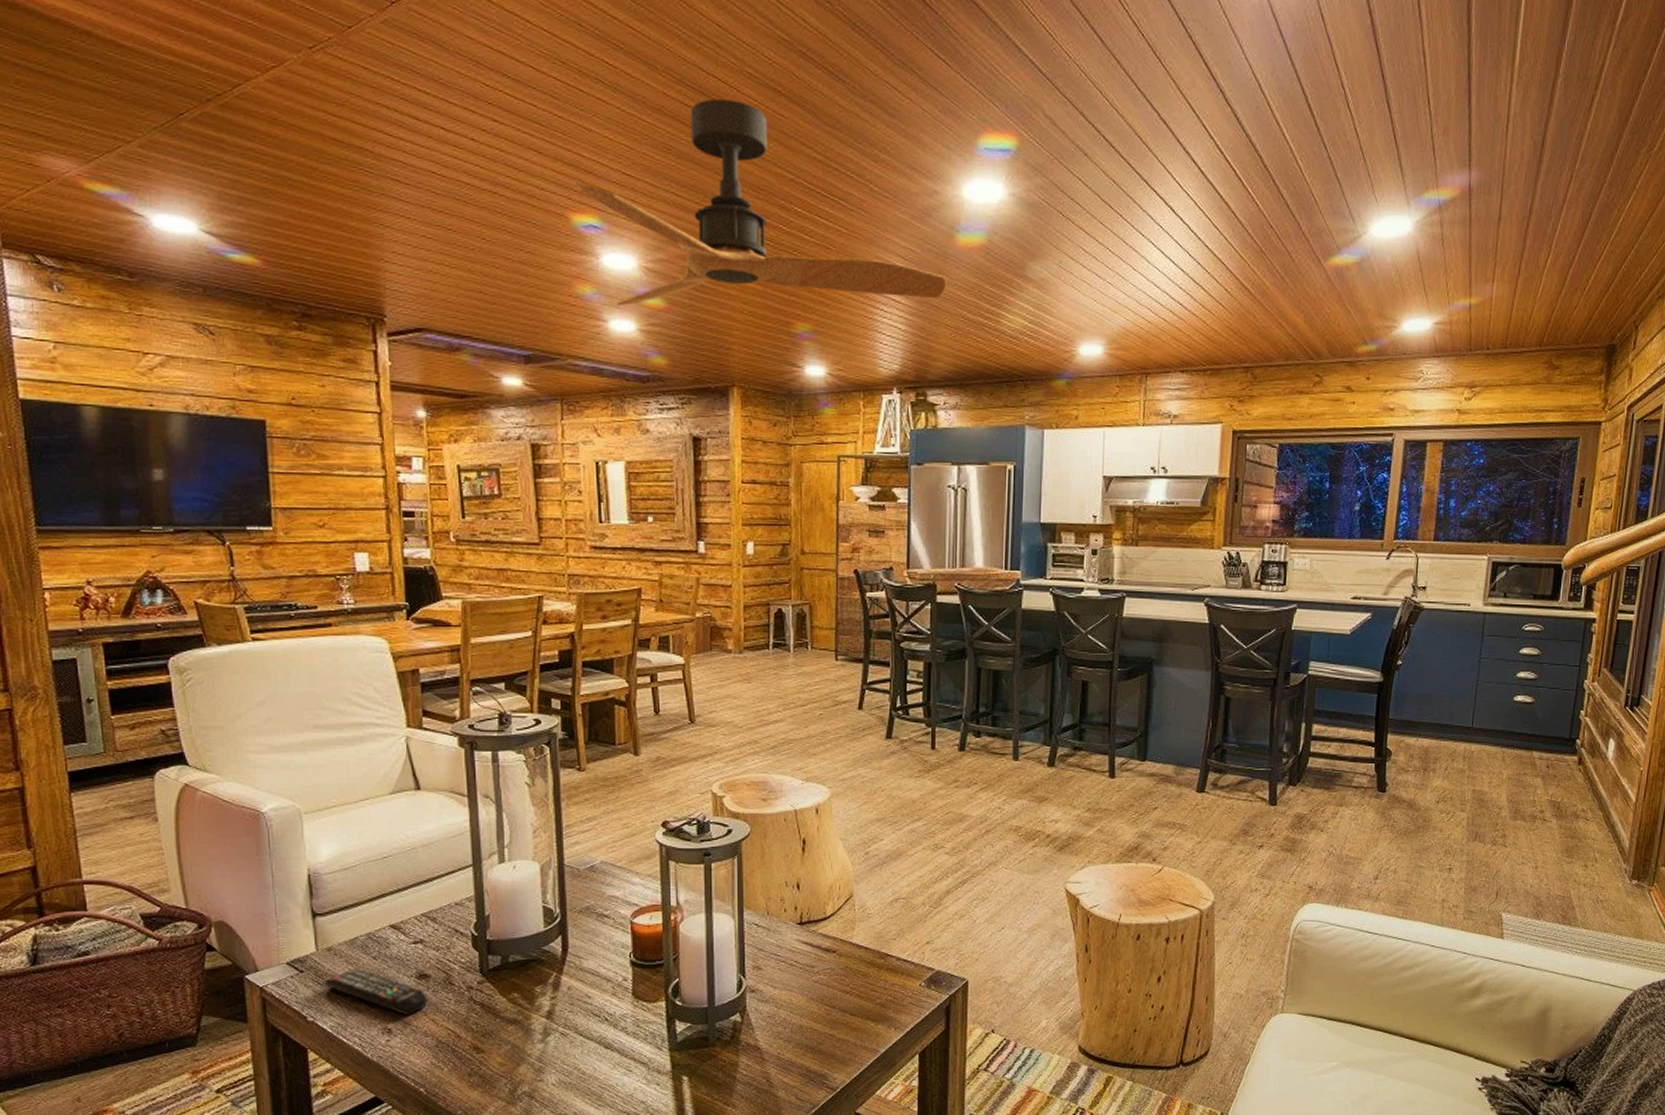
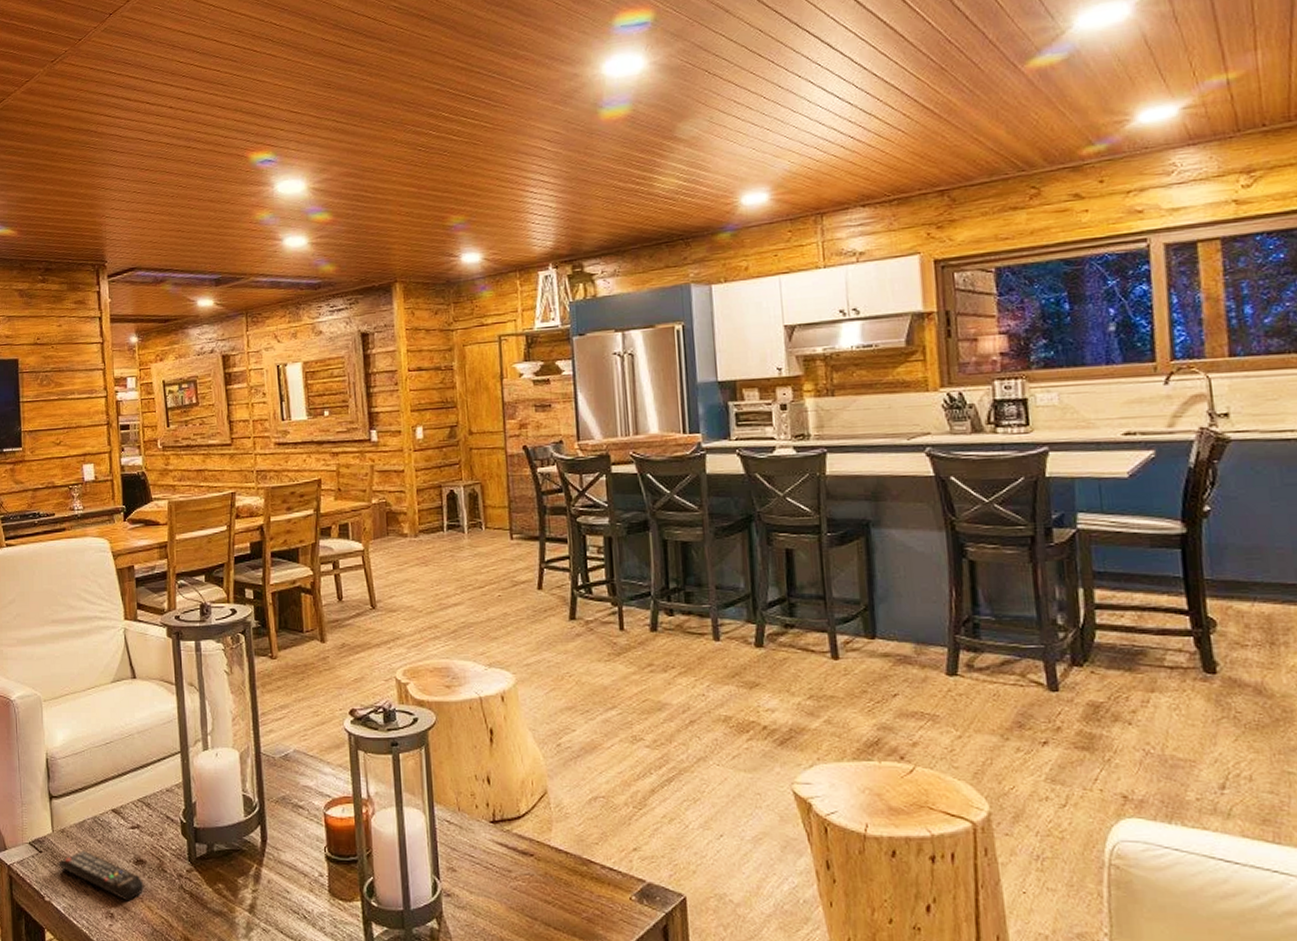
ceiling fan: present [575,99,947,306] -> none [252,32,595,225]

